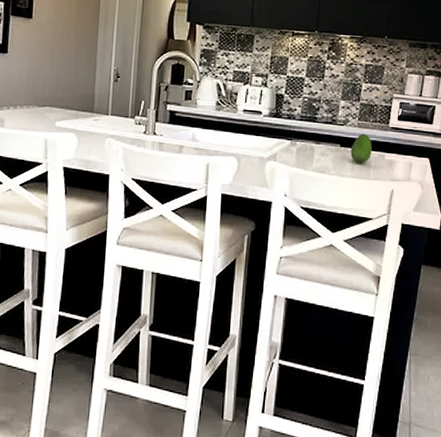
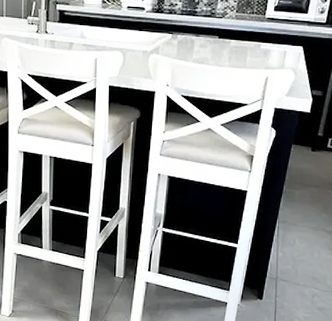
fruit: present [350,133,372,163] -> none [228,24,249,53]

